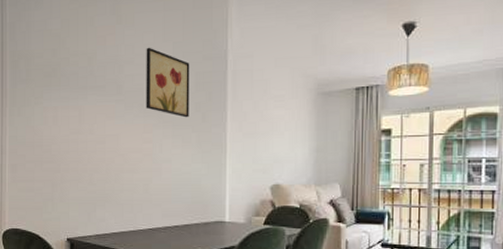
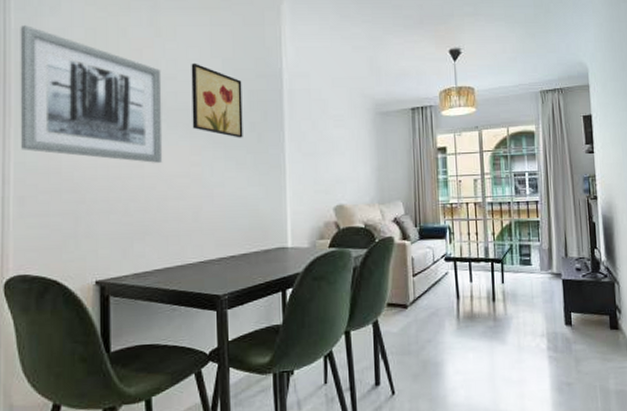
wall art: none [13,19,121,139] -> present [20,25,163,163]

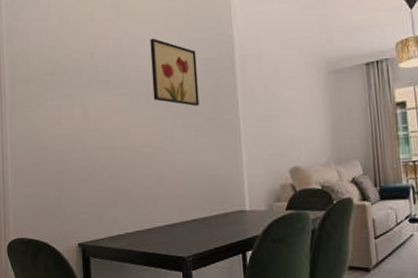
wall art: present [20,25,163,163] -> none [9,20,129,135]

